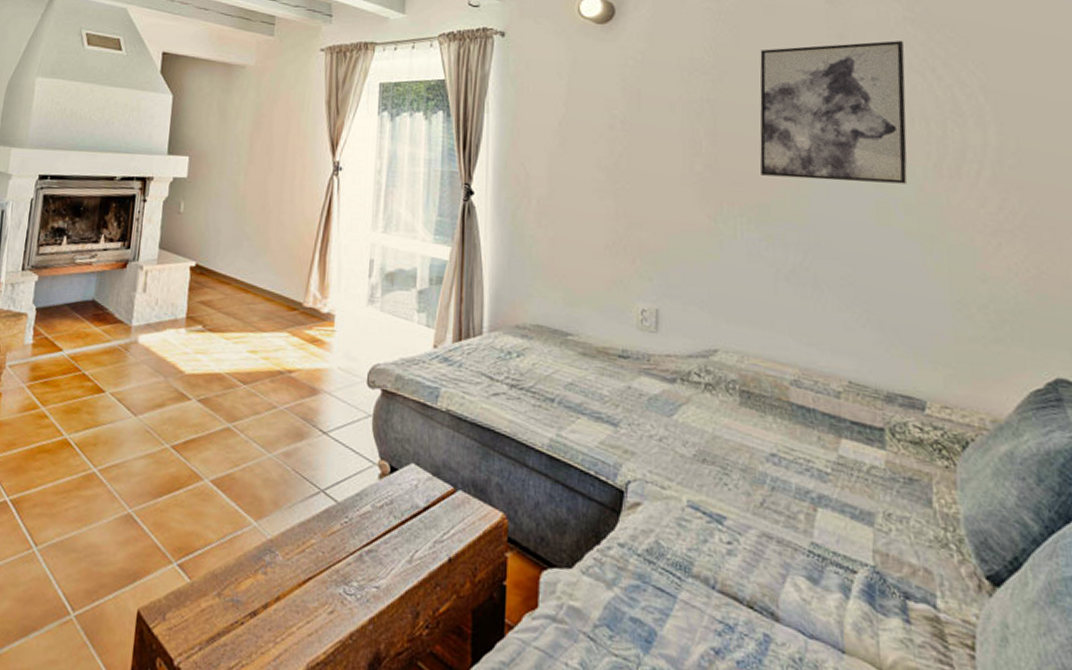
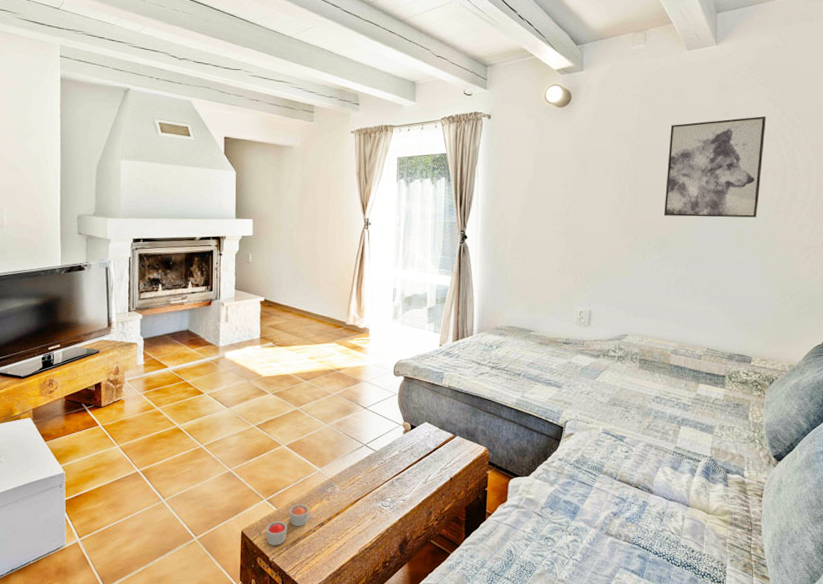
candle: none [172,575,237,642] -> present [266,504,309,546]

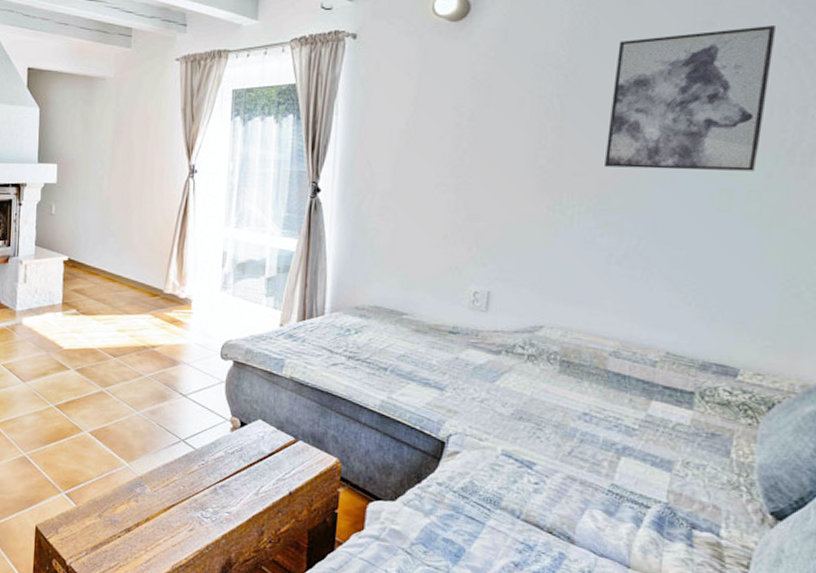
candle: present [266,504,309,546] -> none [63,502,114,549]

